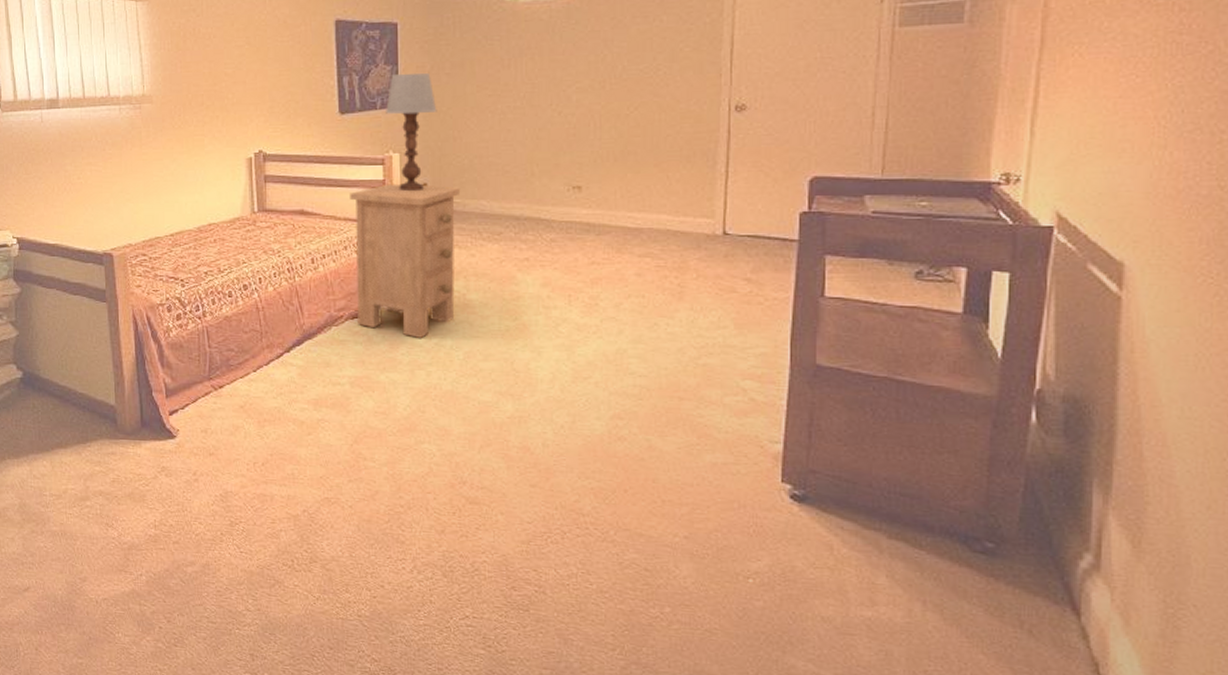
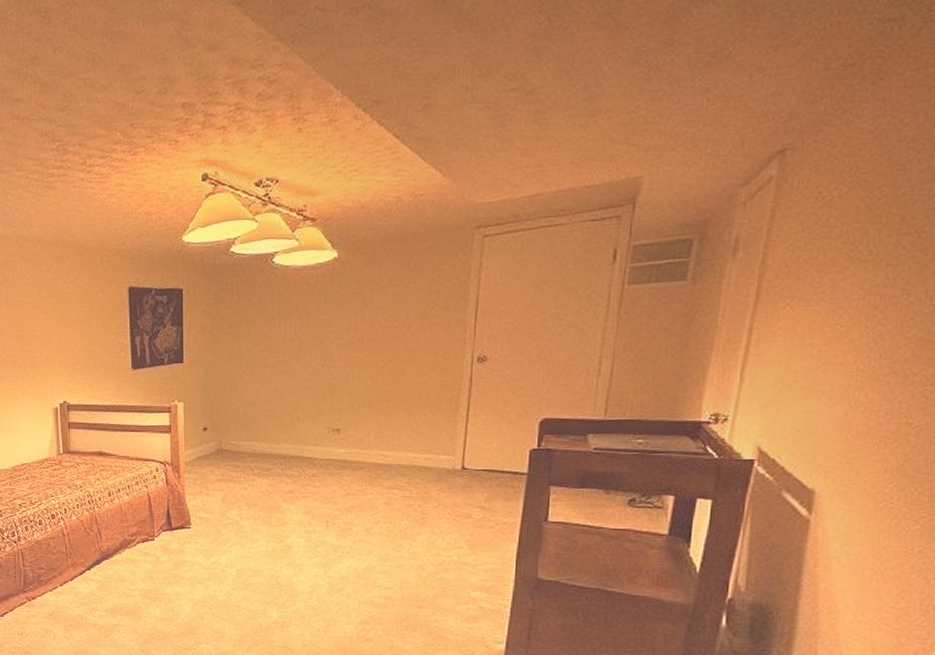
nightstand: present [350,183,461,338] -> none [141,428,236,558]
table lamp: present [386,72,437,192] -> none [172,332,217,435]

